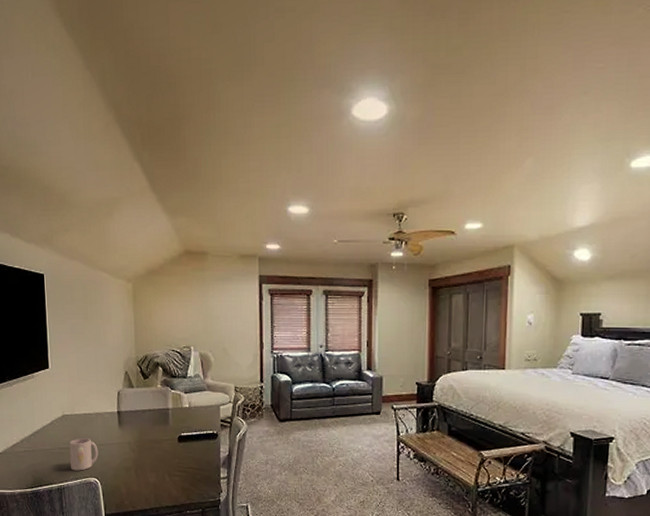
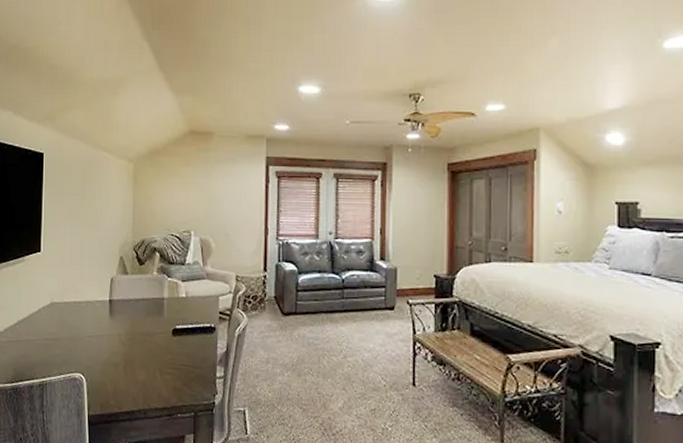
mug: present [70,437,98,471] -> none [55,328,86,365]

